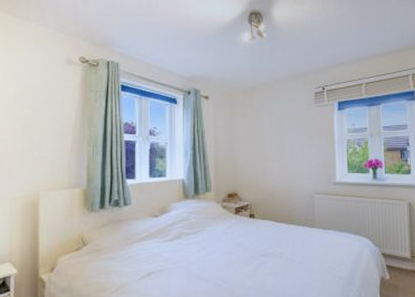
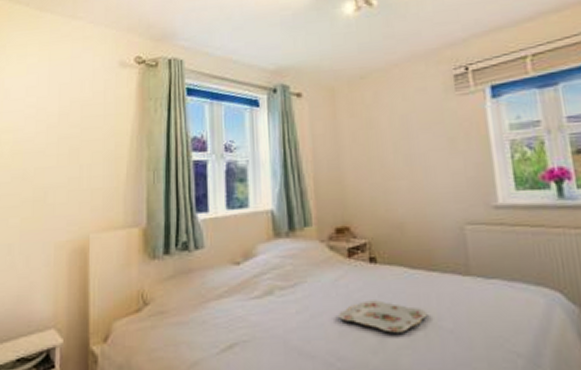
serving tray: none [227,243,286,264] -> present [339,300,428,333]

